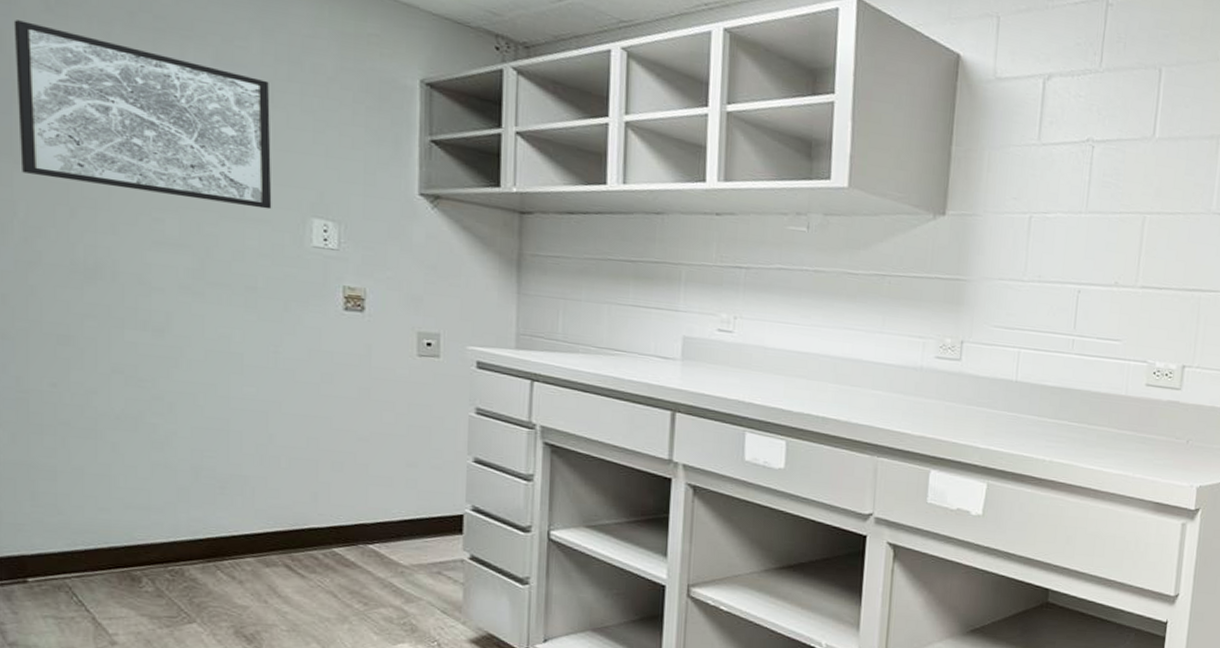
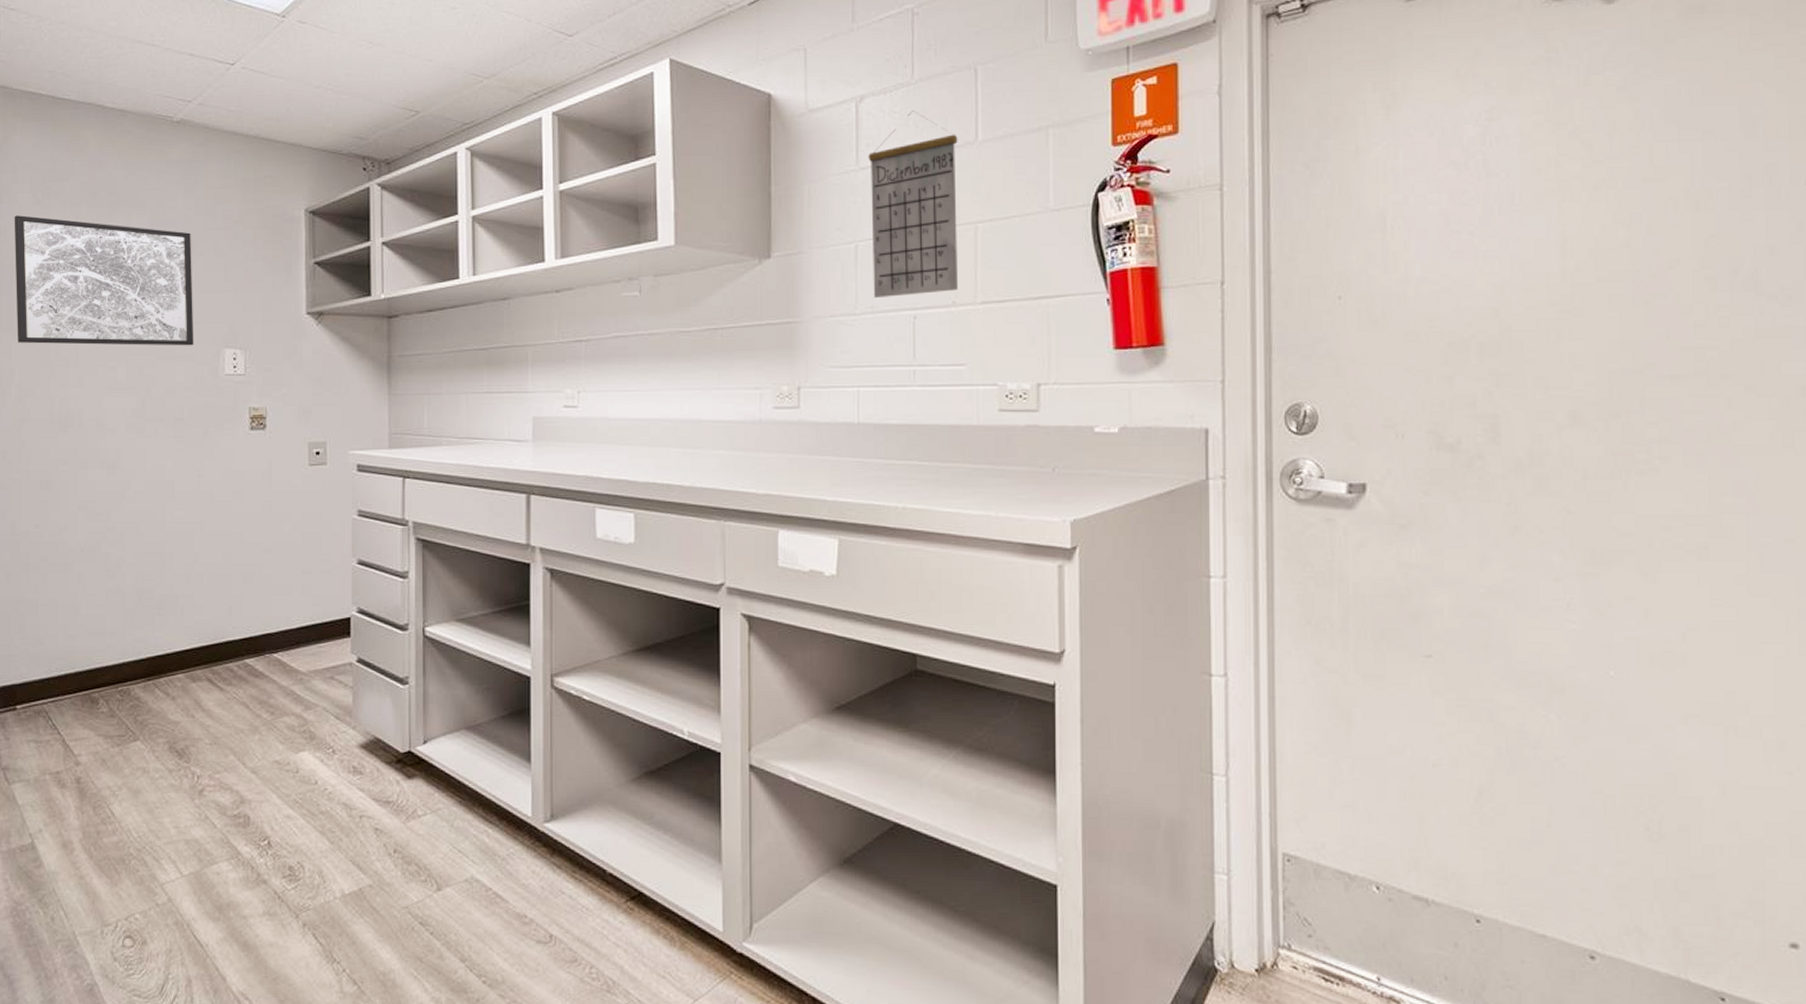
calendar: none [1042,98,1137,273] -> present [868,111,958,299]

